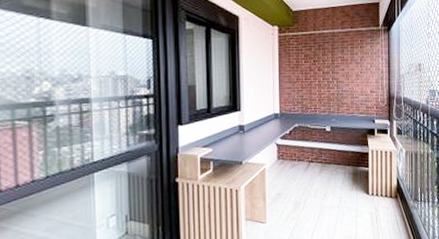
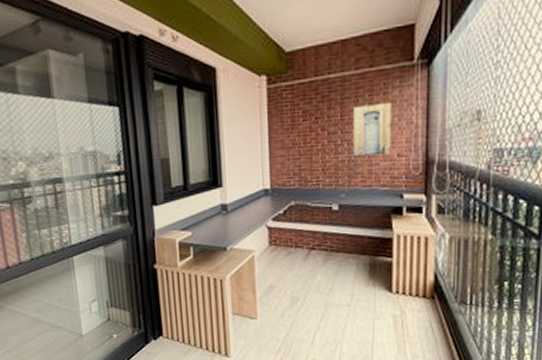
wall art: none [341,53,366,92] -> present [354,101,392,157]

